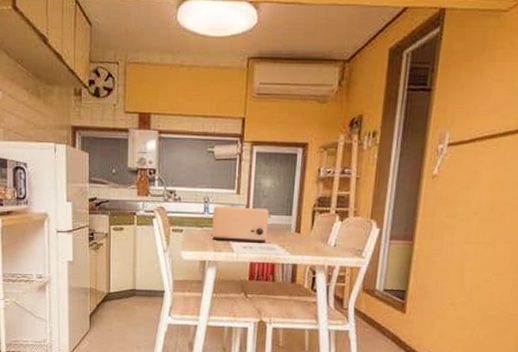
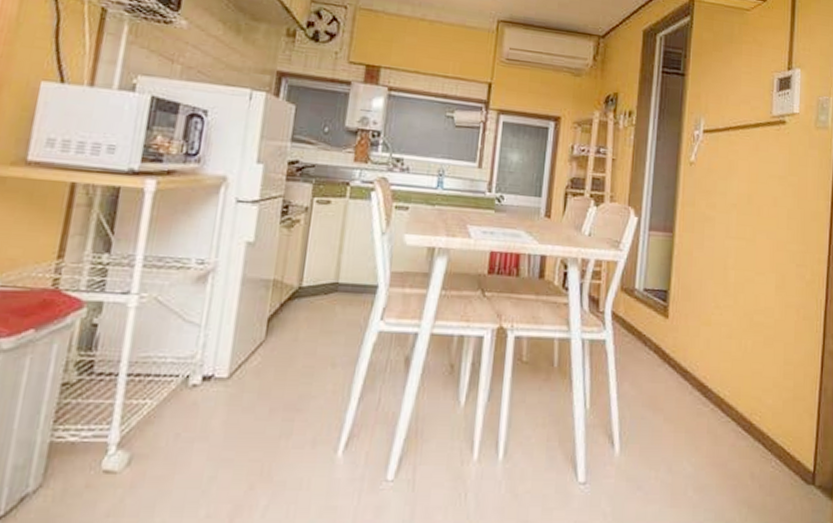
toaster: present [211,206,271,243] -> none [443,180,518,229]

